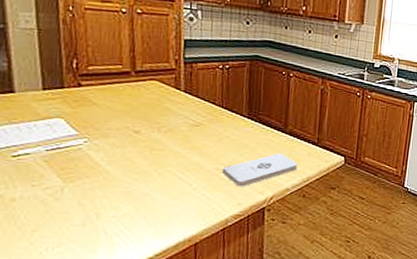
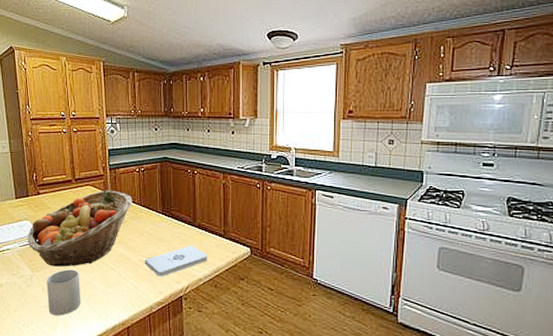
fruit basket: none [59,87,212,176] -> present [28,190,132,267]
mug: none [84,179,135,234] -> present [46,269,81,316]

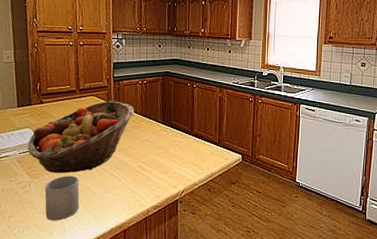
notepad: present [144,244,208,277] -> none [143,152,203,182]

